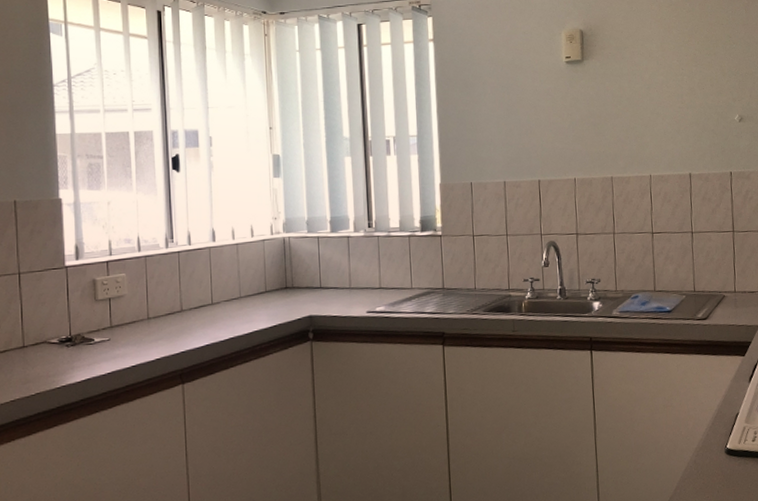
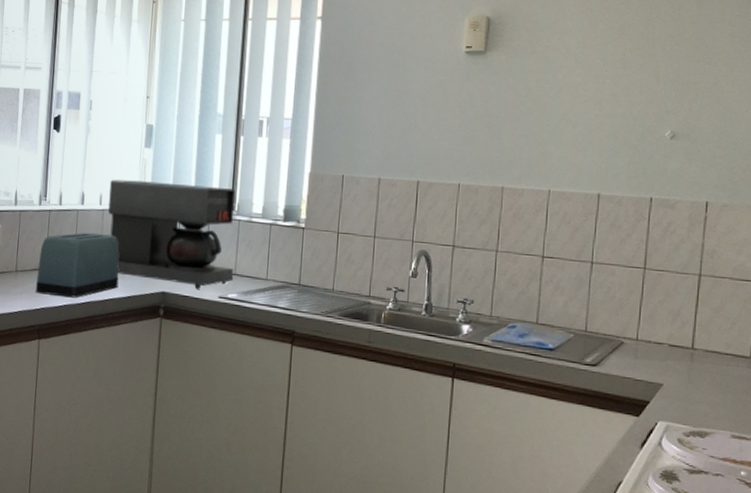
toaster: none [172,267,263,338] -> present [35,232,119,298]
coffee maker: none [241,207,379,308] -> present [108,179,236,289]

